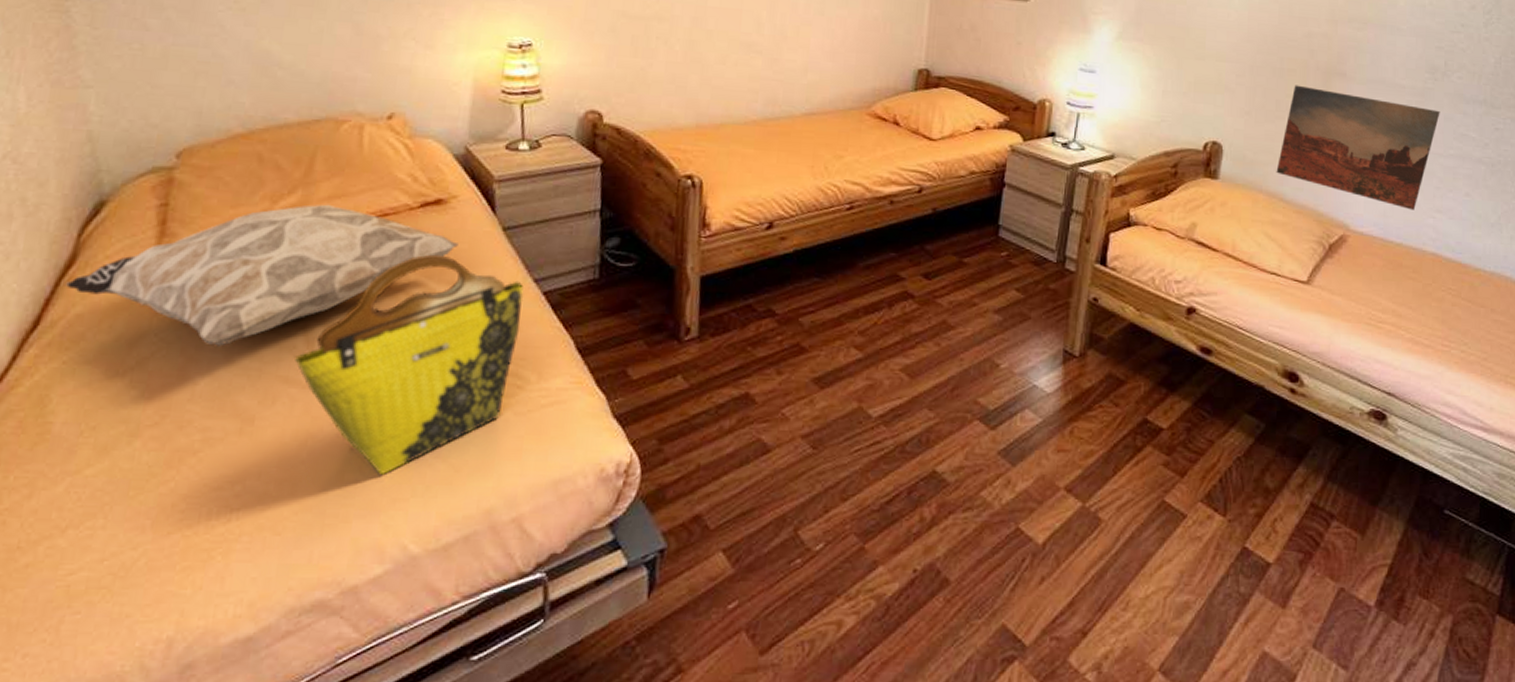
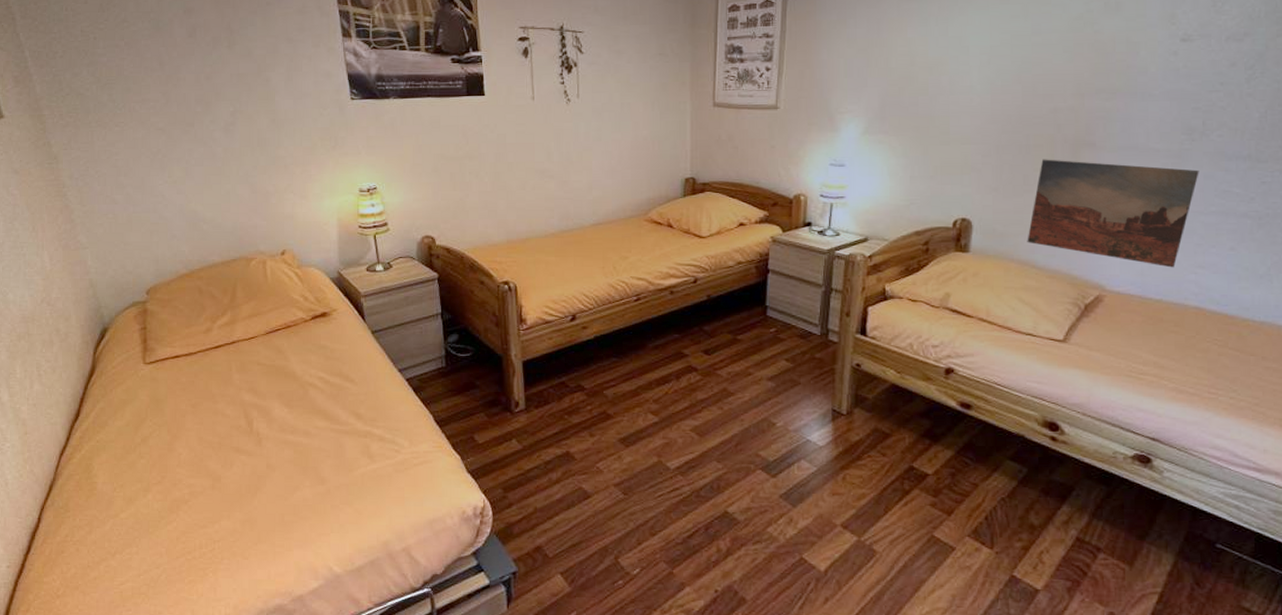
decorative pillow: present [66,204,459,346] -> none [91,321,342,427]
tote bag: present [293,254,524,474] -> none [240,354,393,516]

